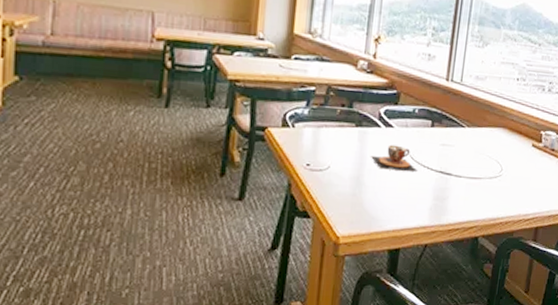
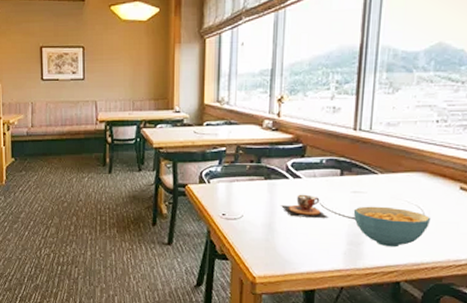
cereal bowl: none [441,160,508,203] -> present [353,206,432,248]

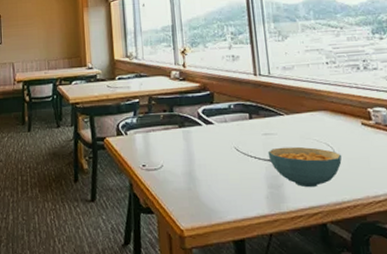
teacup: present [280,194,329,219] -> none [197,139,246,163]

